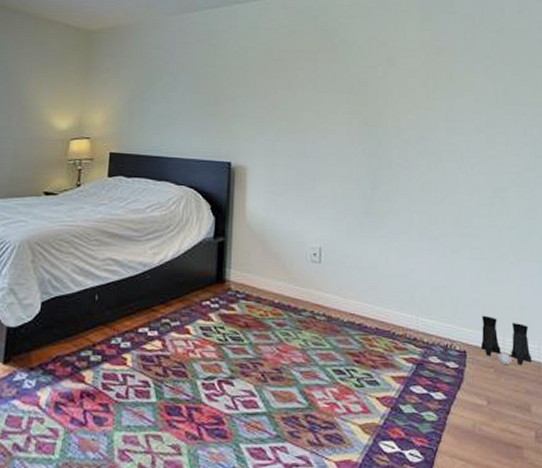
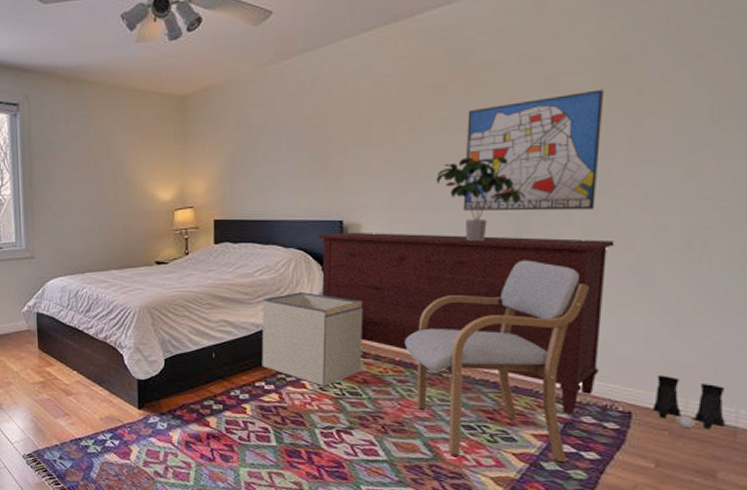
storage bin: none [146,229,247,331] -> present [262,291,363,386]
dresser: none [208,173,443,355] -> present [318,232,615,414]
armchair: none [283,208,428,405] -> present [405,260,589,463]
potted plant: none [309,115,378,189] -> present [436,156,526,241]
wall art: none [331,72,428,168] -> present [463,89,603,211]

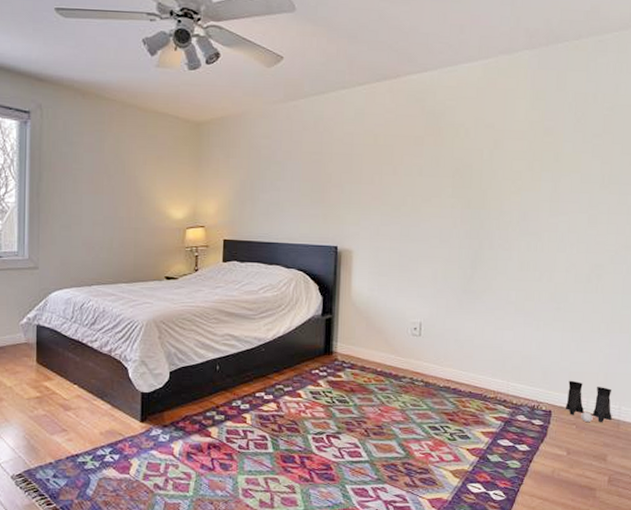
storage bin: present [262,291,363,386] -> none [262,308,352,395]
dresser: present [318,232,615,414] -> none [316,256,541,414]
armchair: present [405,260,589,463] -> none [385,286,523,455]
potted plant: present [436,156,526,241] -> none [413,199,479,269]
wall art: present [463,89,603,211] -> none [433,153,534,248]

